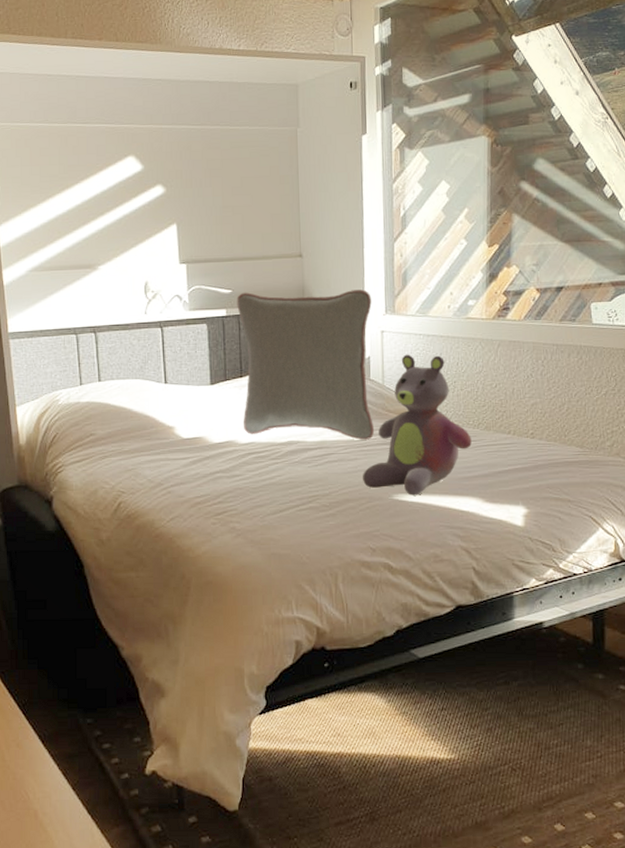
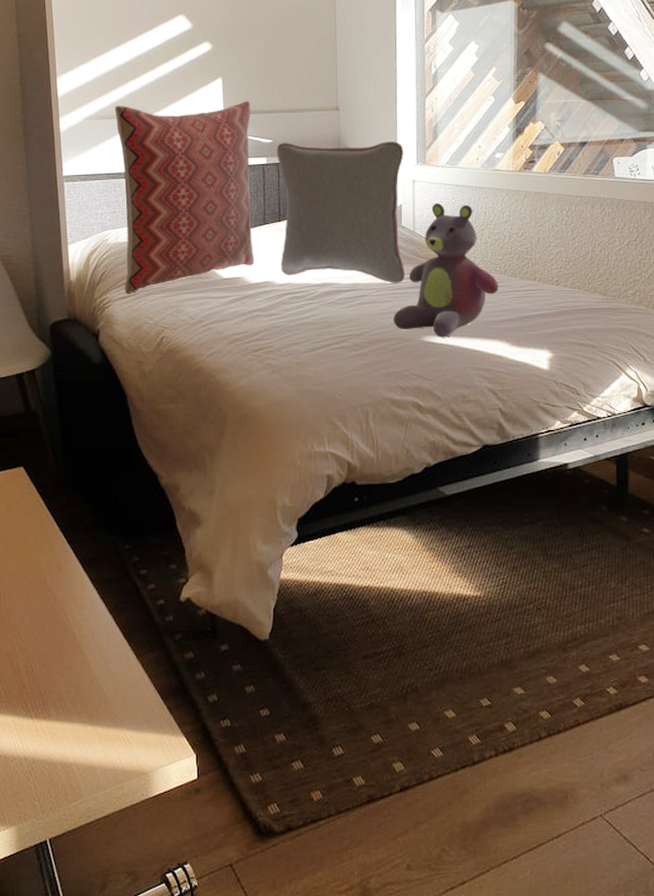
pillow: none [61,248,216,456] -> present [114,101,255,293]

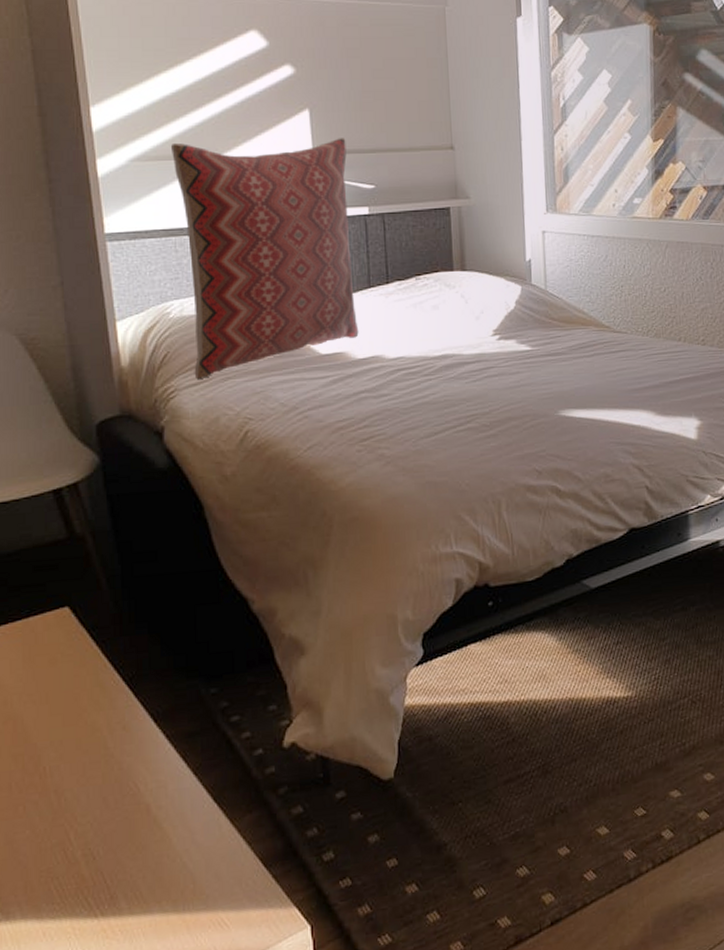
pillow: present [277,141,406,284] -> none [381,186,538,352]
stuffed bear: present [394,202,499,338] -> none [526,256,641,411]

